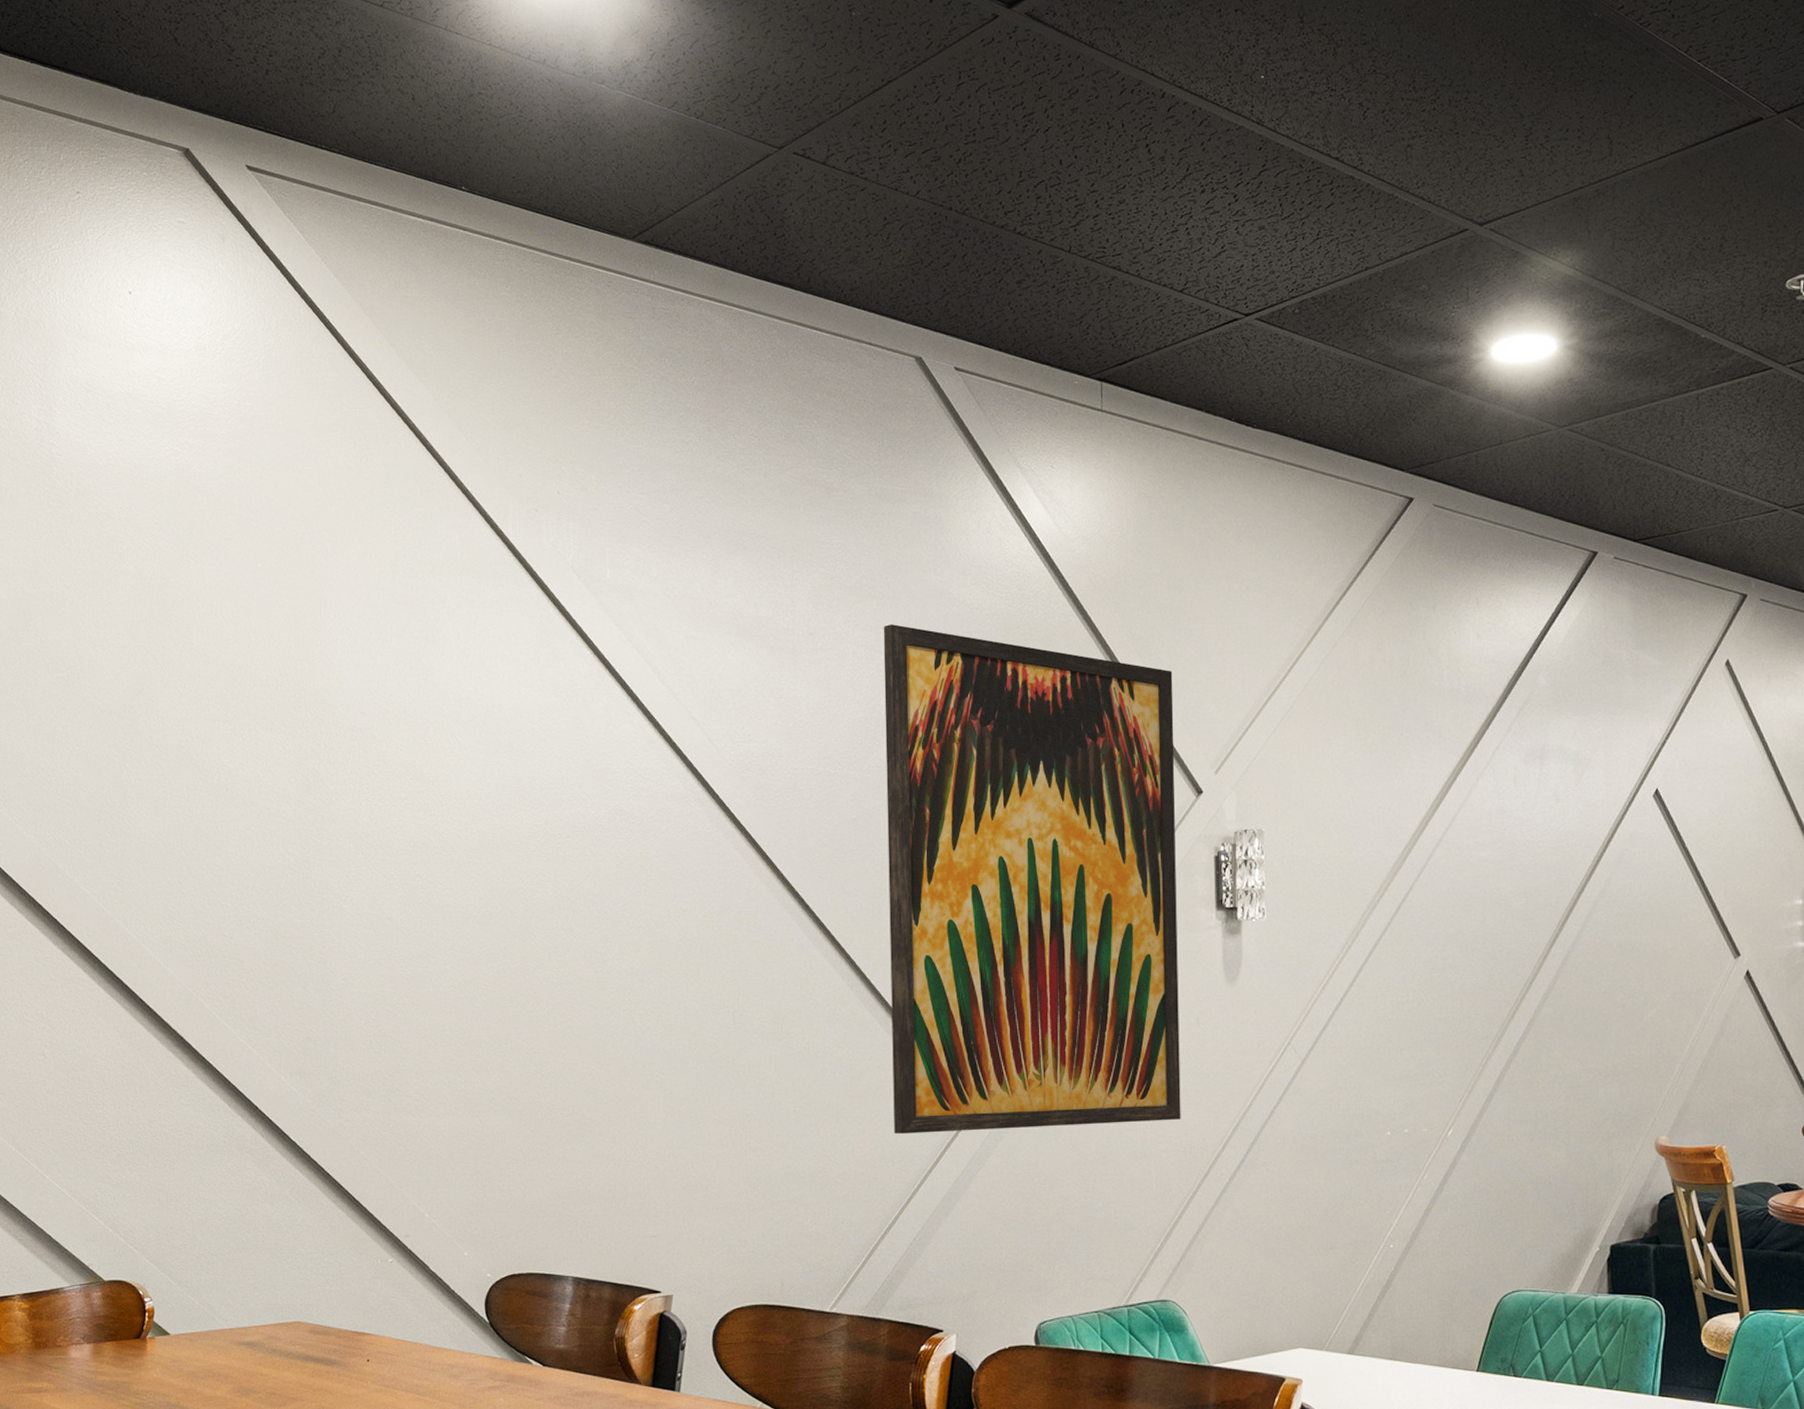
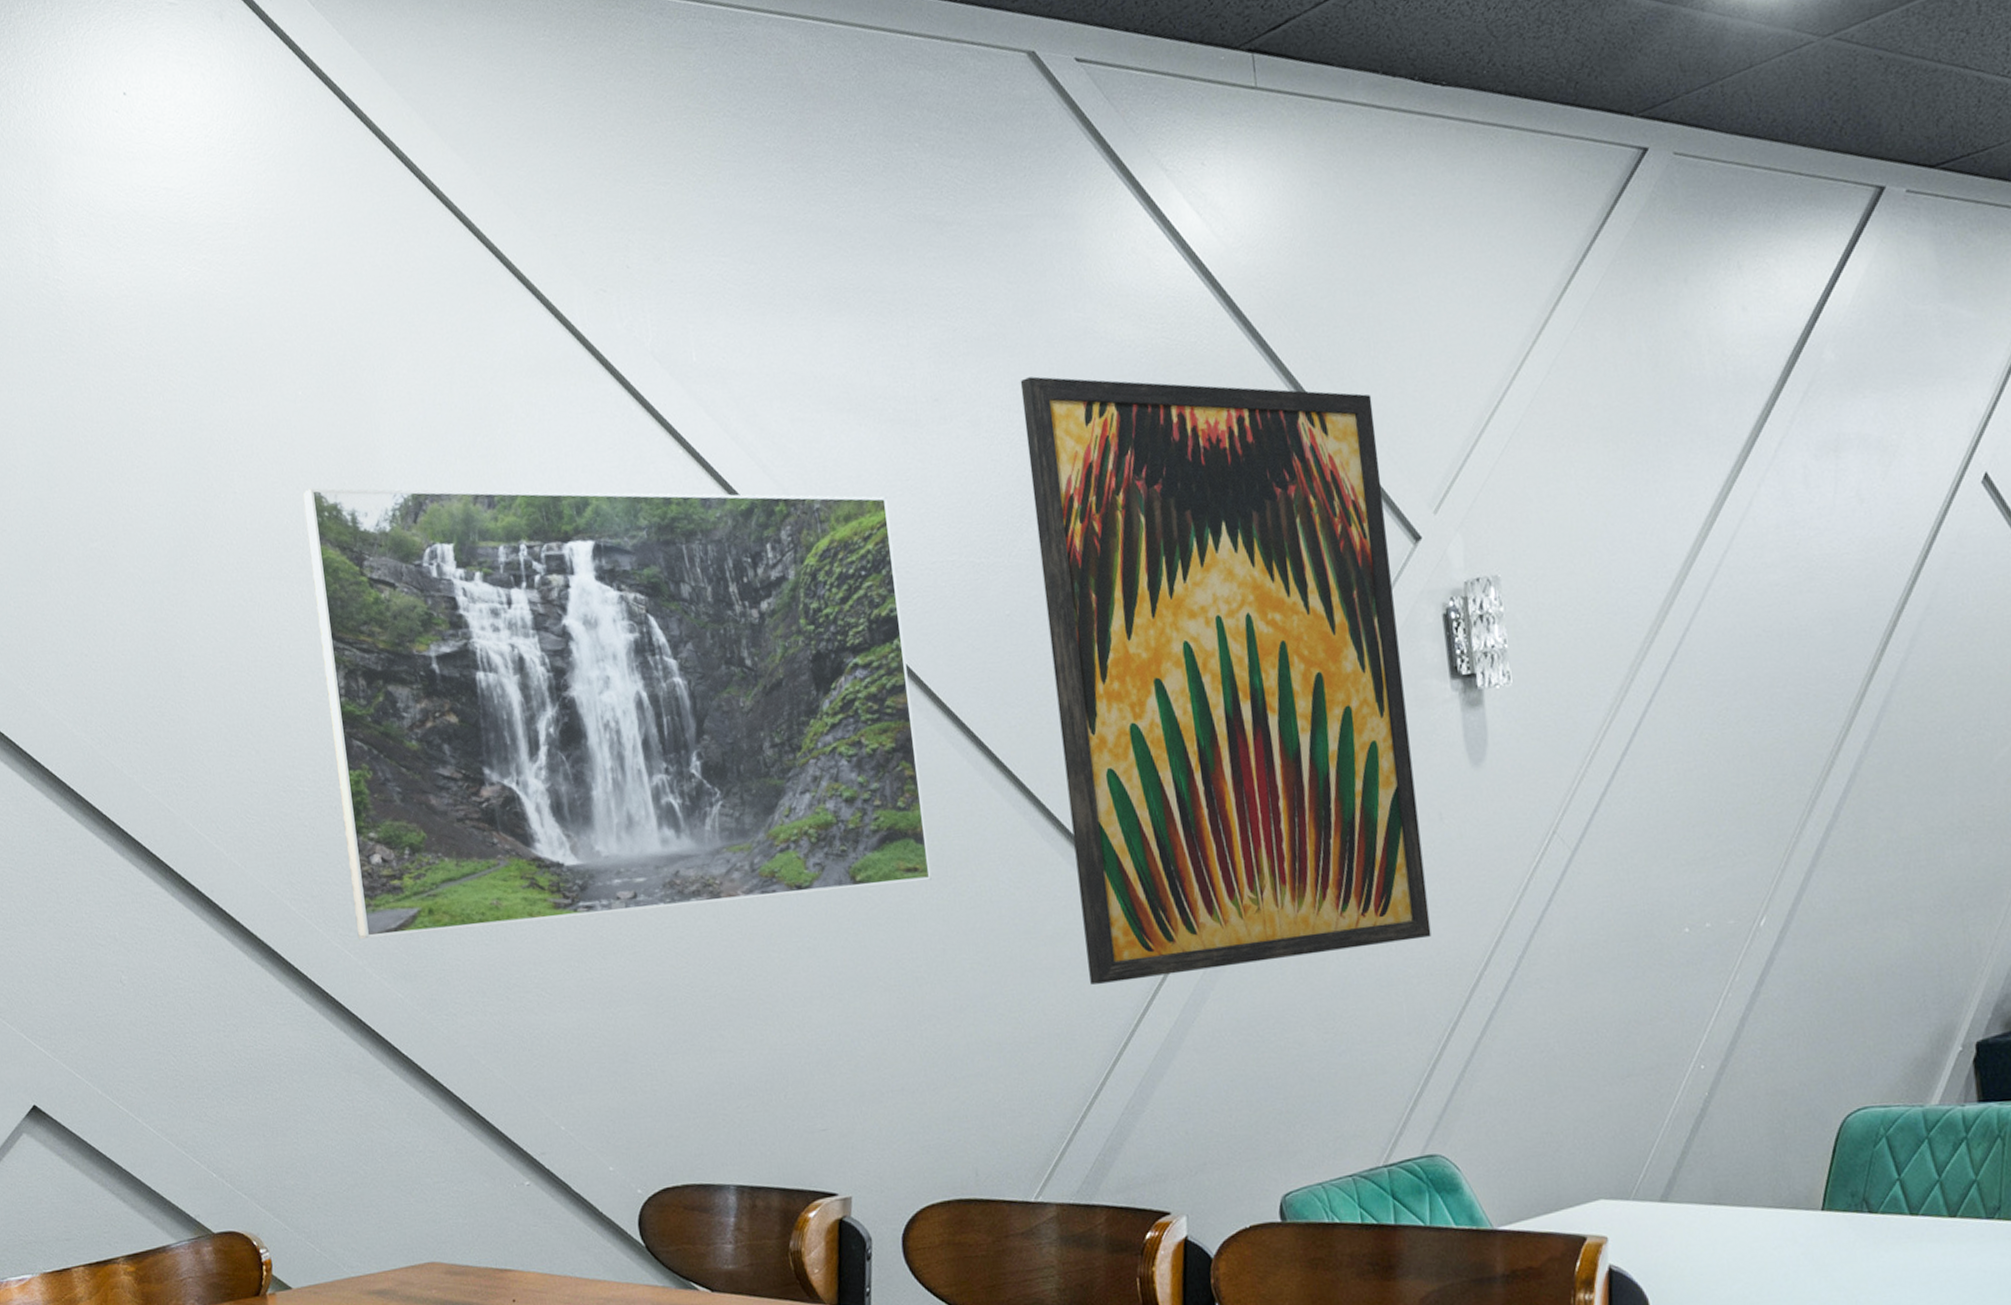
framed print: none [252,648,768,1038] -> present [302,488,932,940]

